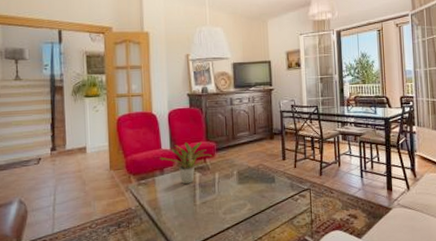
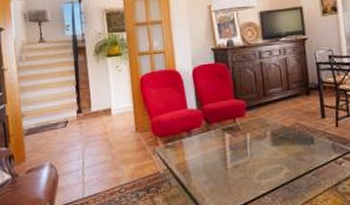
potted plant: present [159,141,213,185] -> none [186,99,243,147]

